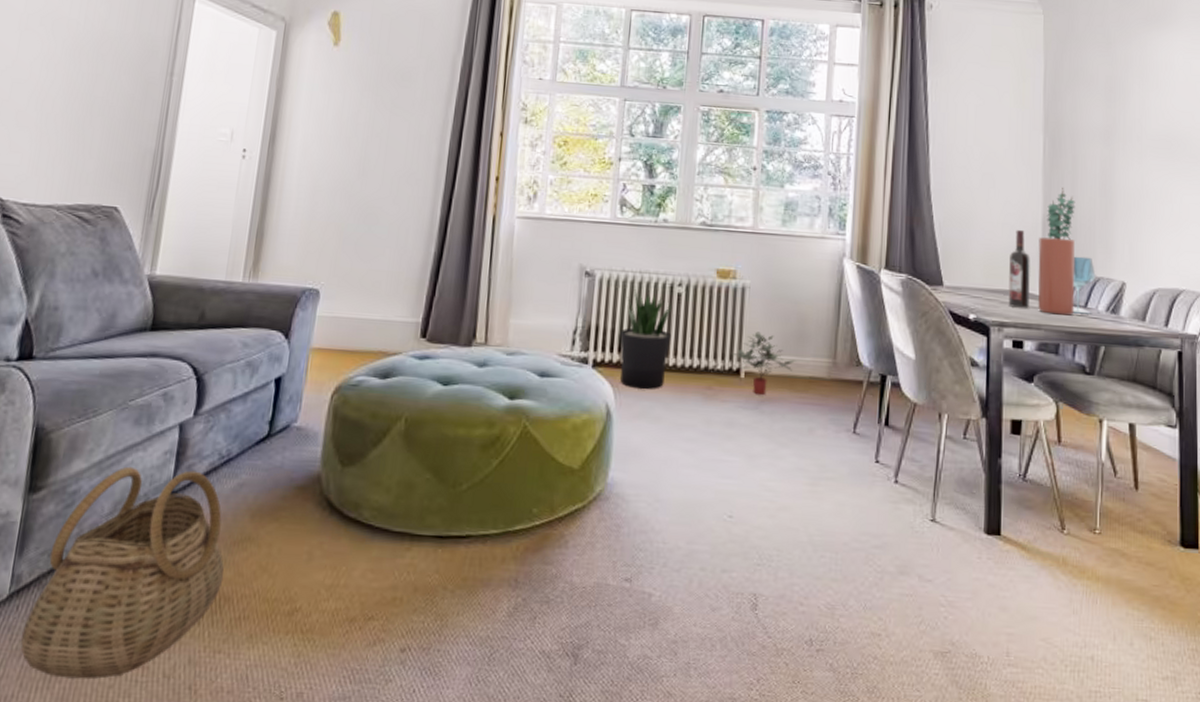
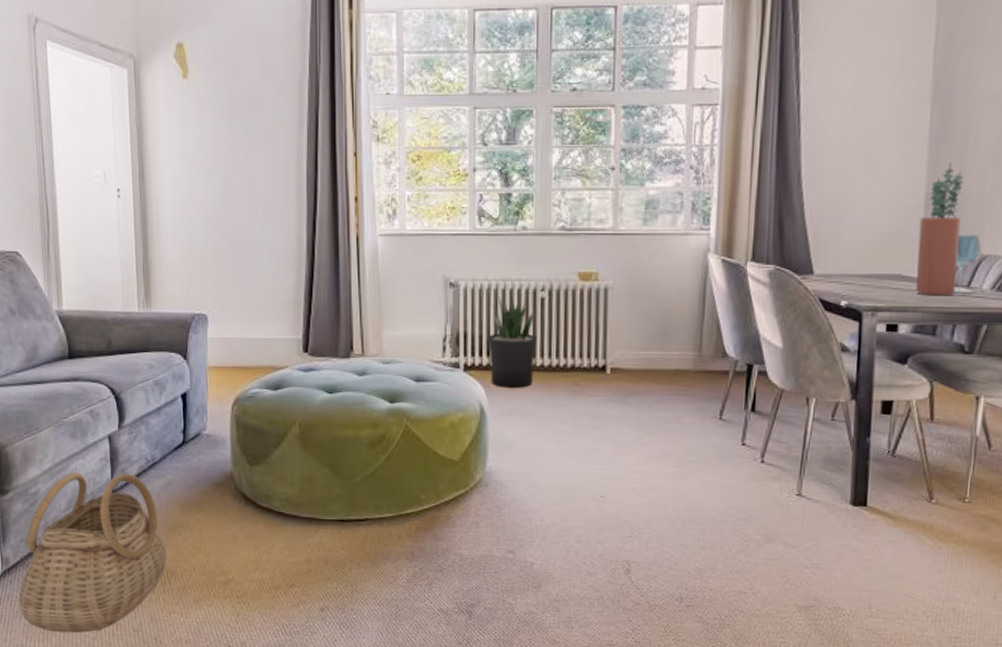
potted plant: present [731,331,797,394] -> none [596,330,662,388]
wine bottle: present [1008,230,1030,308] -> none [883,212,910,291]

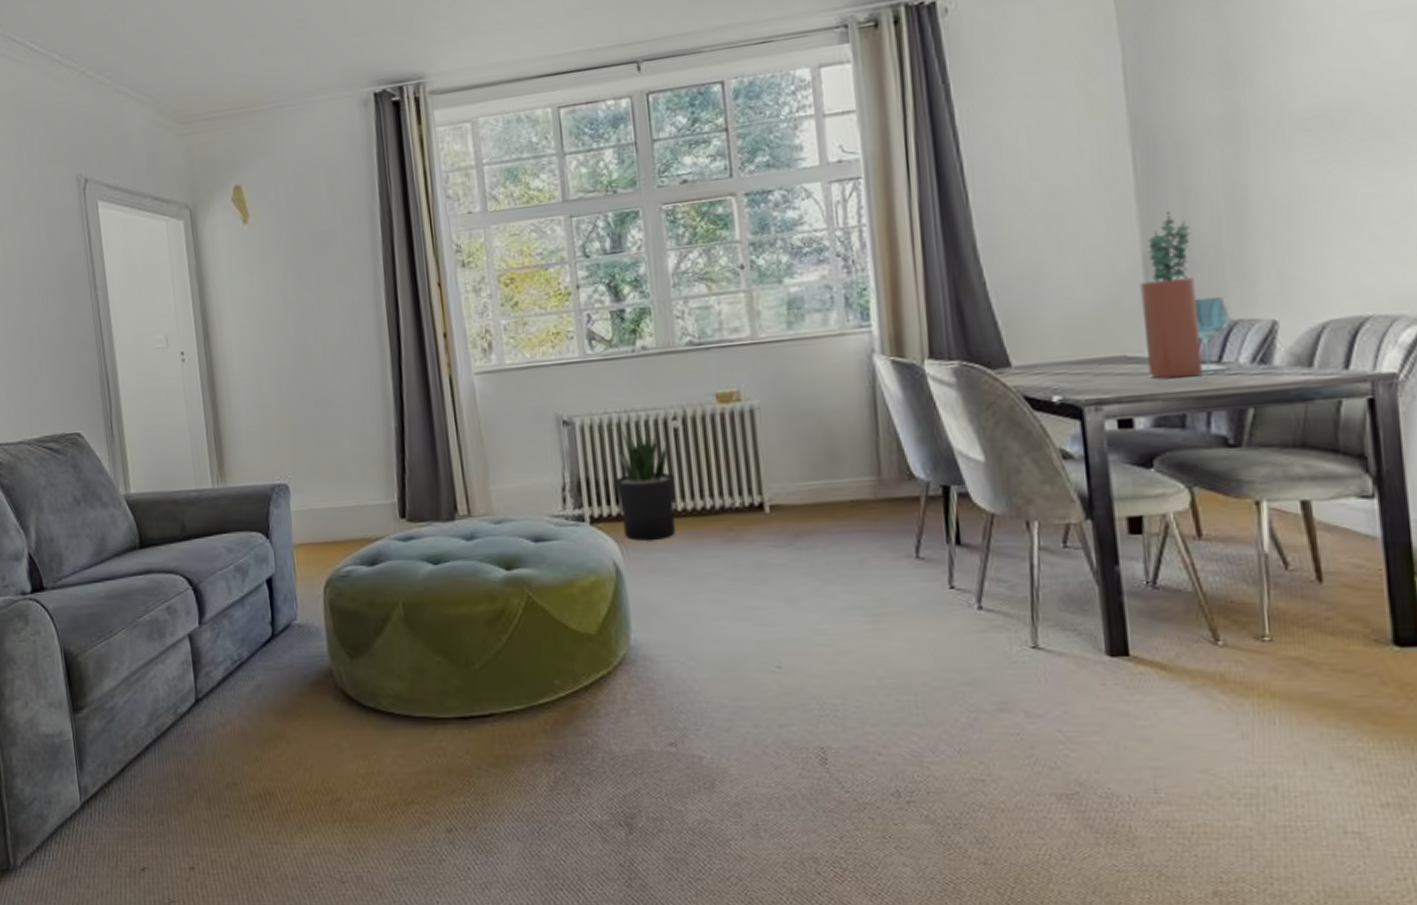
basket: present [19,471,167,633] -> none [100,677,264,874]

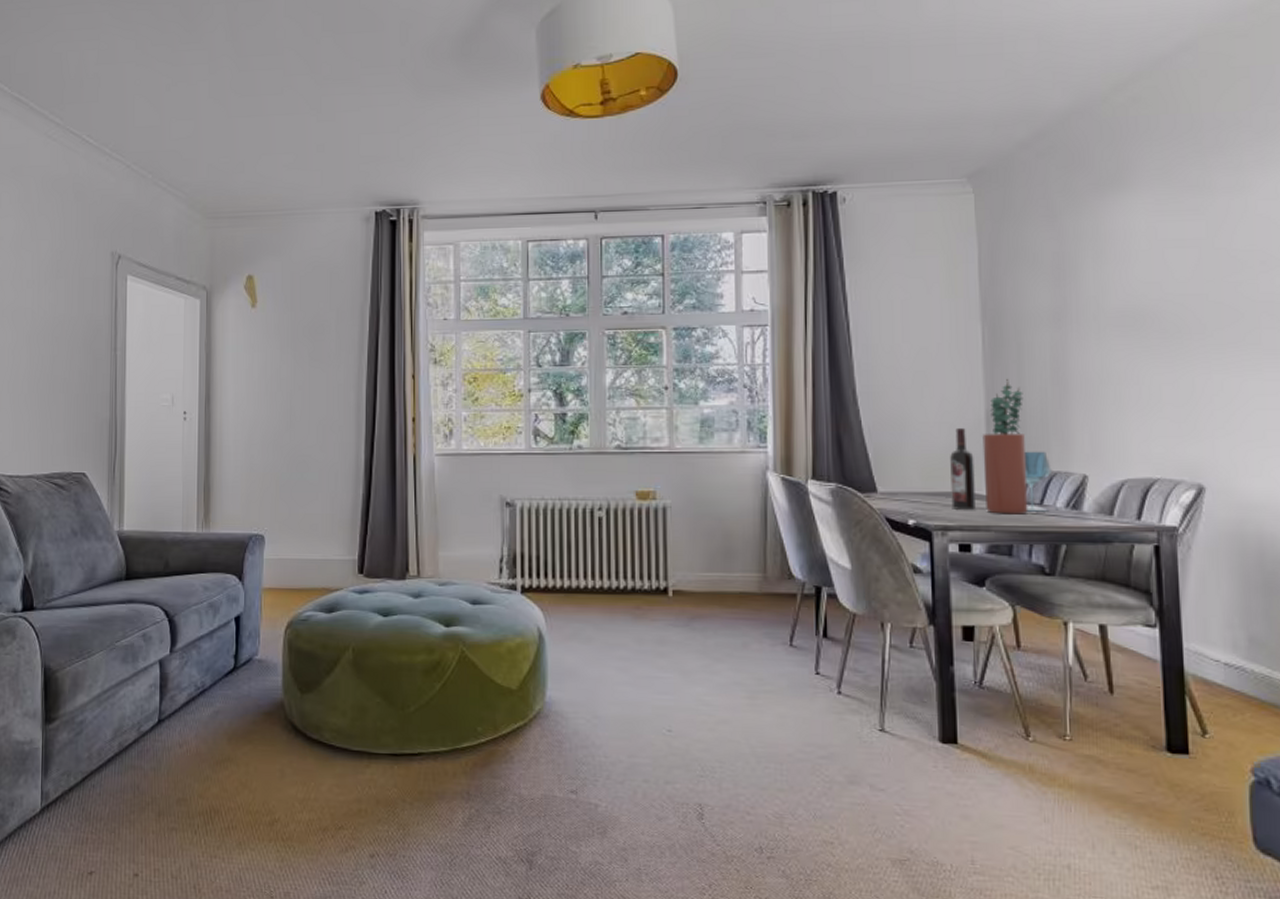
planter: present [614,428,675,541] -> none [545,513,596,612]
wine bottle: none [1100,278,1136,379] -> present [950,428,975,510]

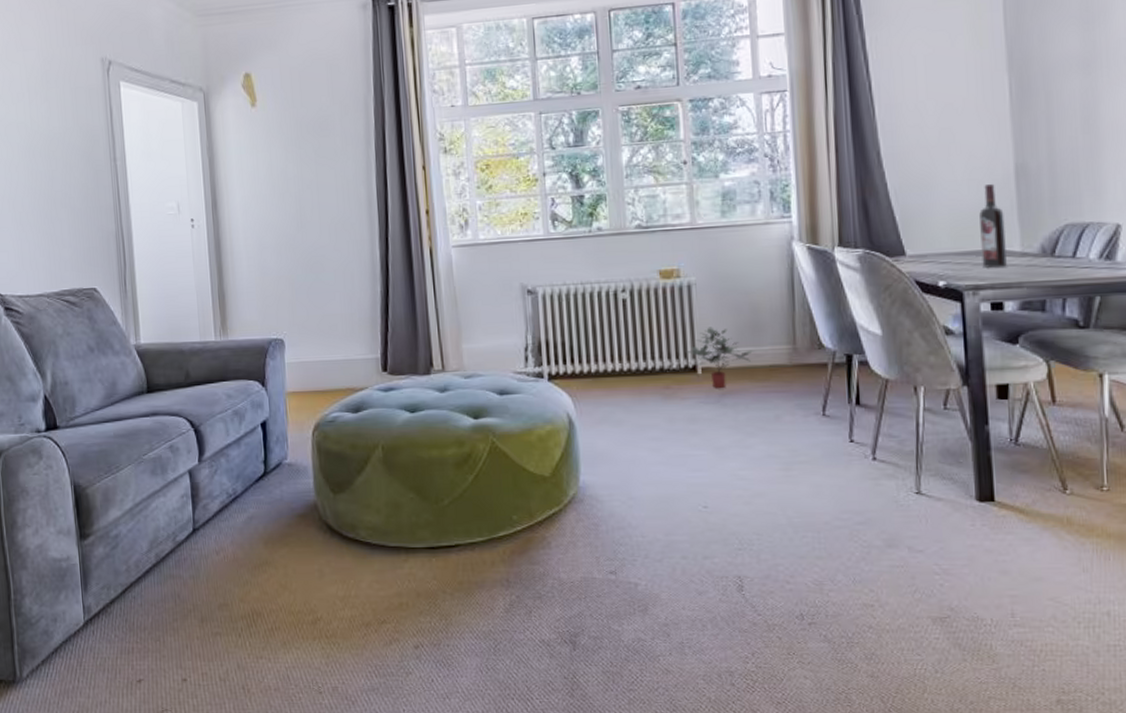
potted plant: none [657,550,725,612] -> present [685,327,754,388]
vase: present [982,379,1028,515] -> none [1012,131,1061,270]
wine glass: present [1025,451,1052,512] -> none [1056,202,1084,265]

